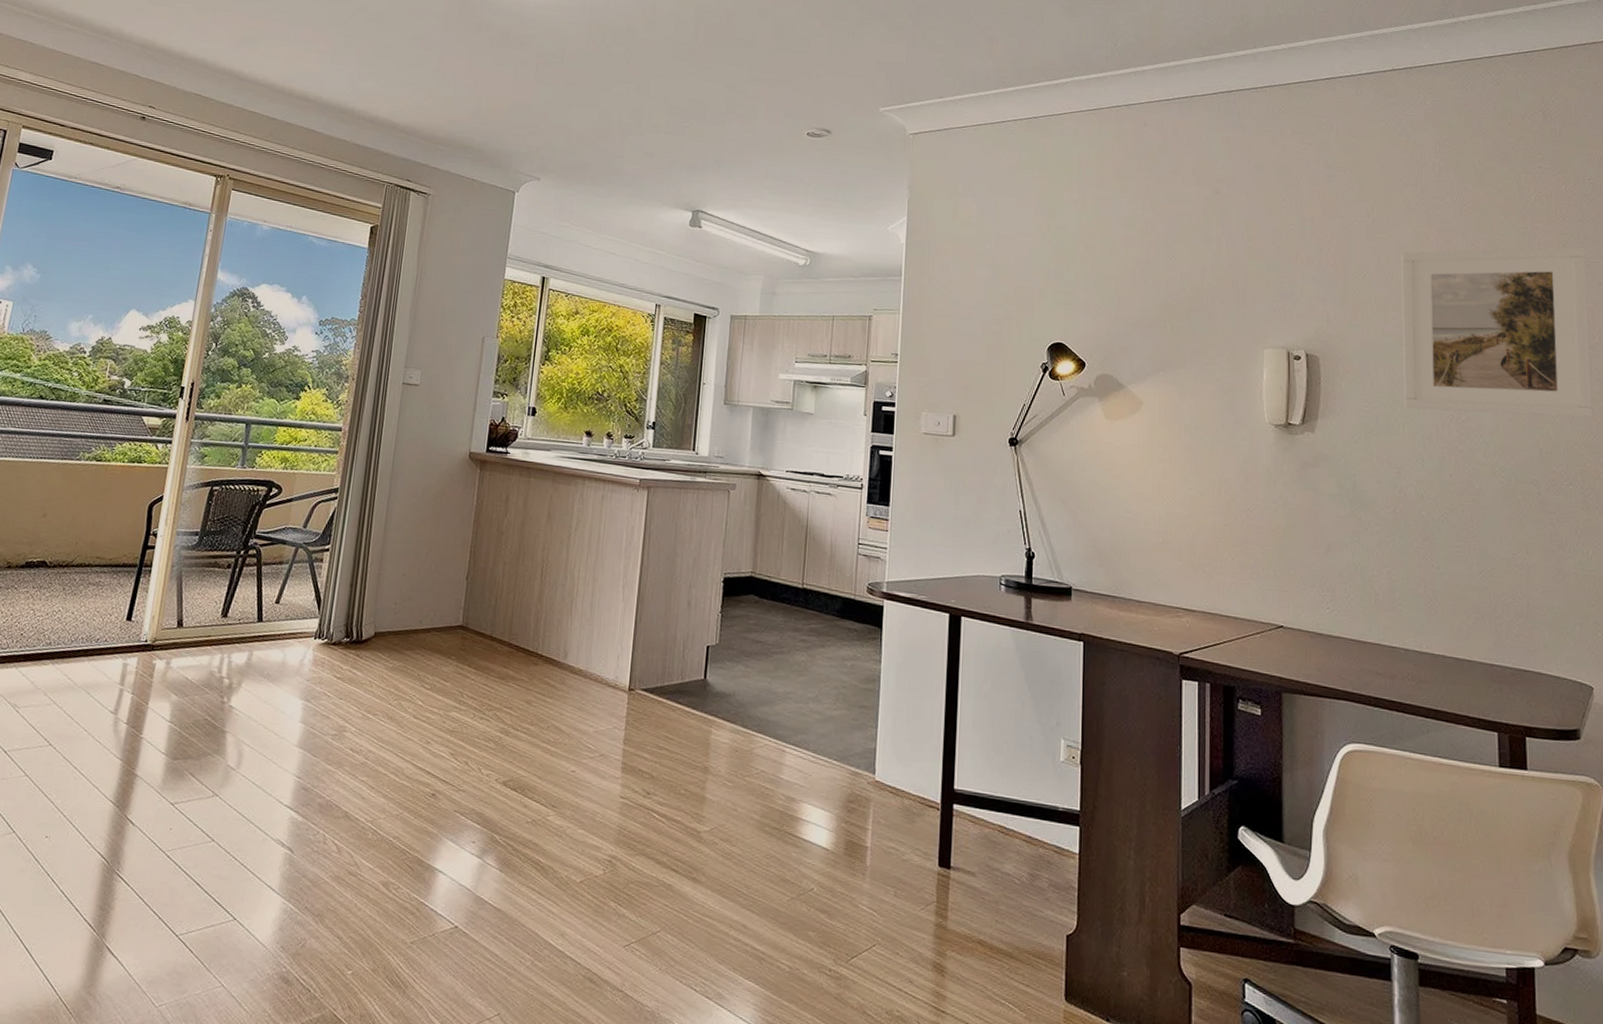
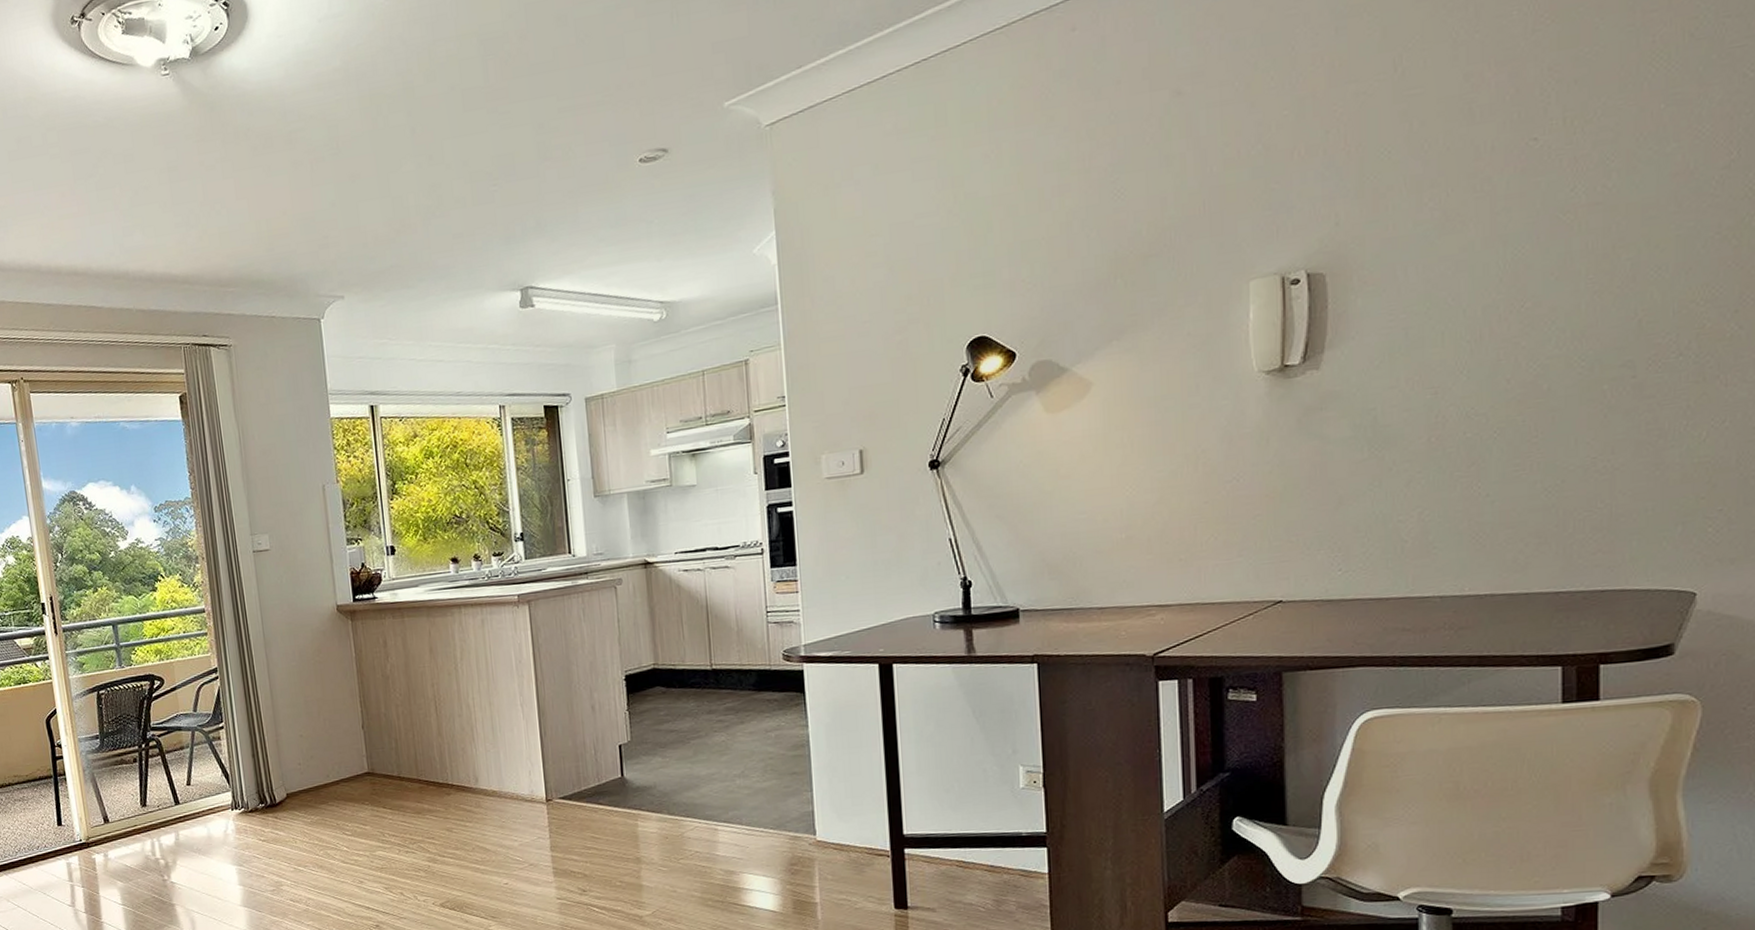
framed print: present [1401,246,1594,419] -> none [1442,29,1727,311]

